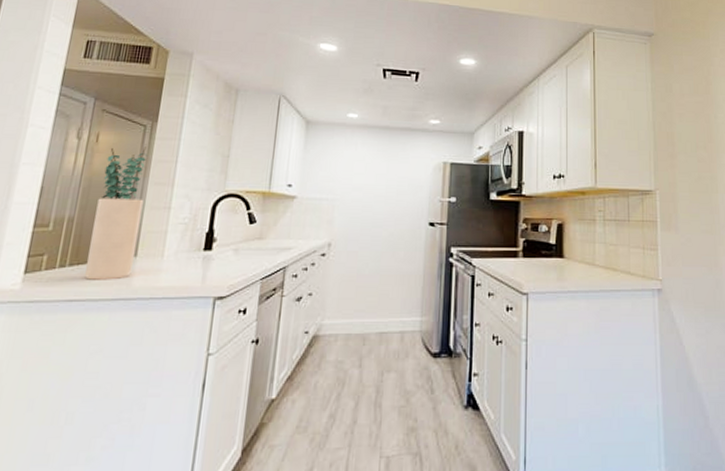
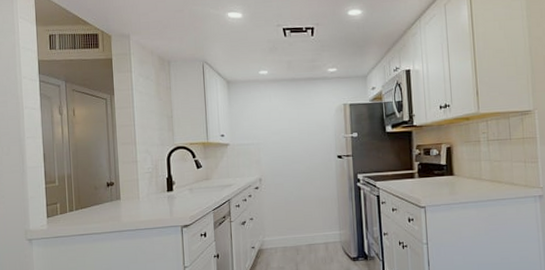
vase: present [85,147,148,280] -> none [84,116,119,219]

